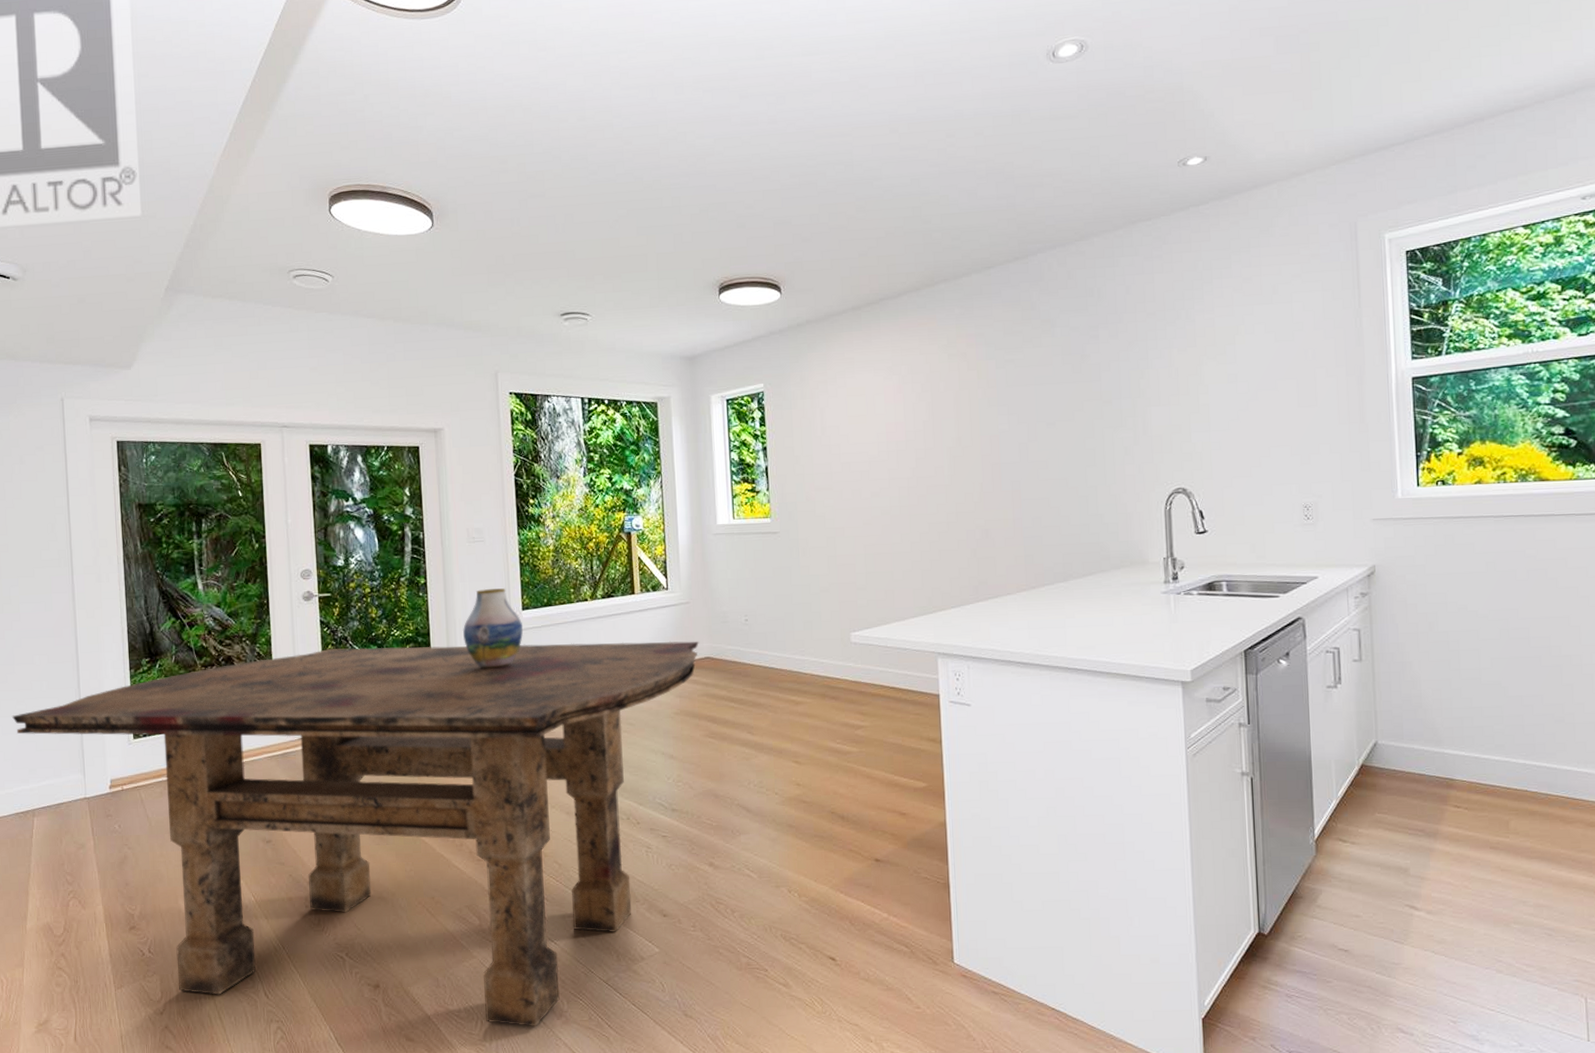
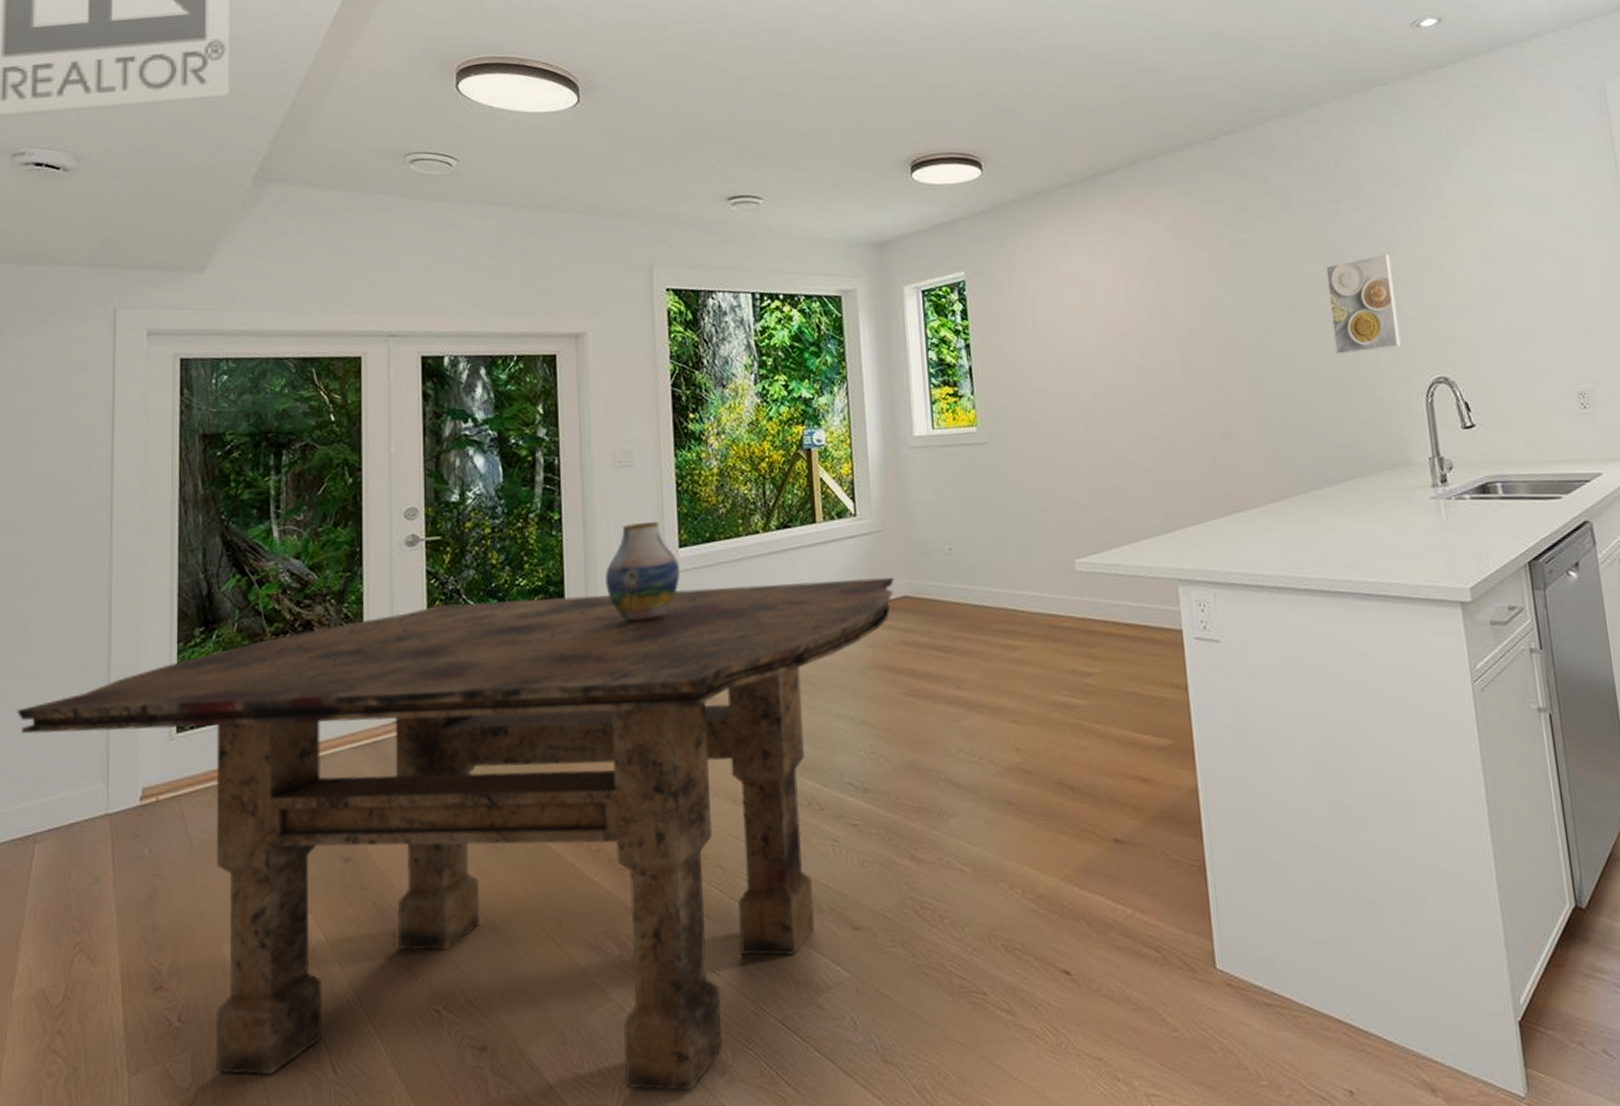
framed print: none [1082,377,1146,465] -> present [1325,254,1401,354]

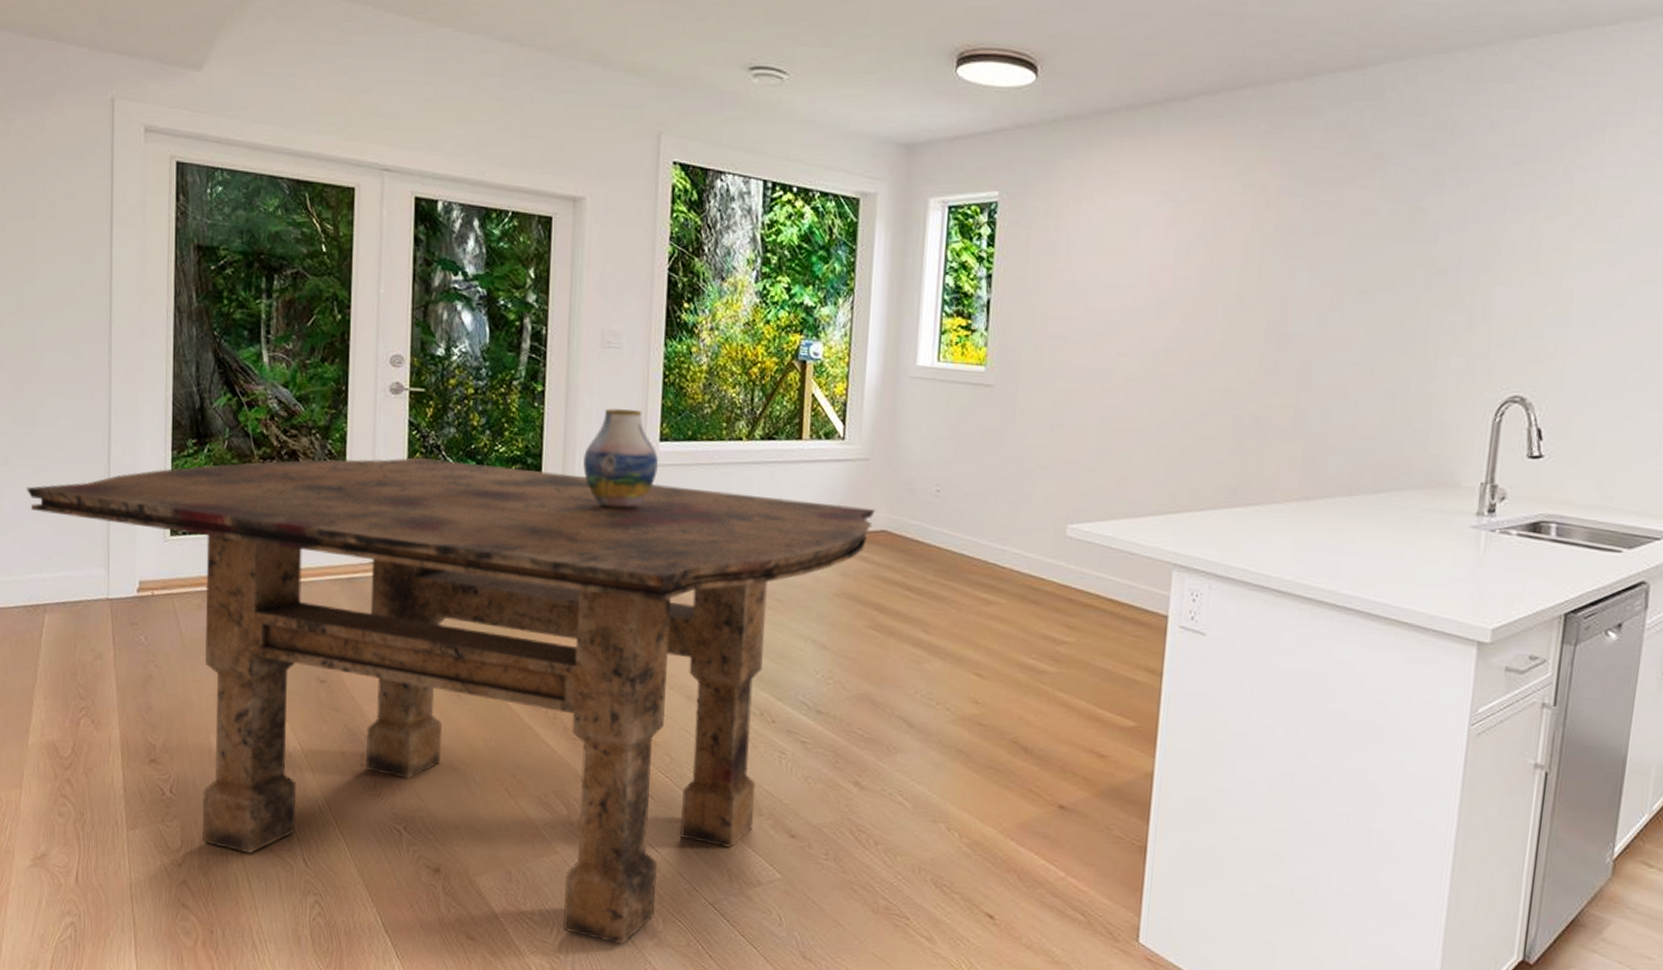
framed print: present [1325,254,1401,354] -> none [1401,244,1492,355]

